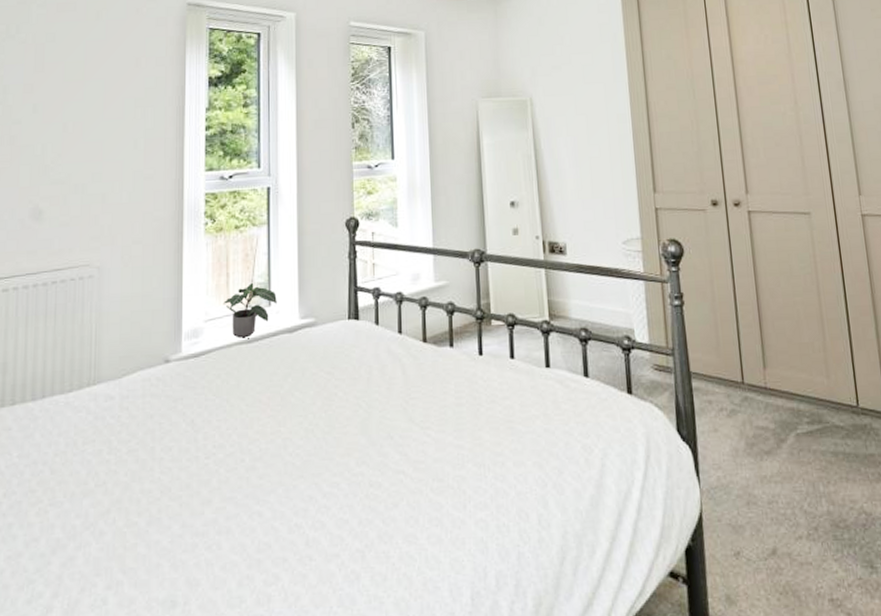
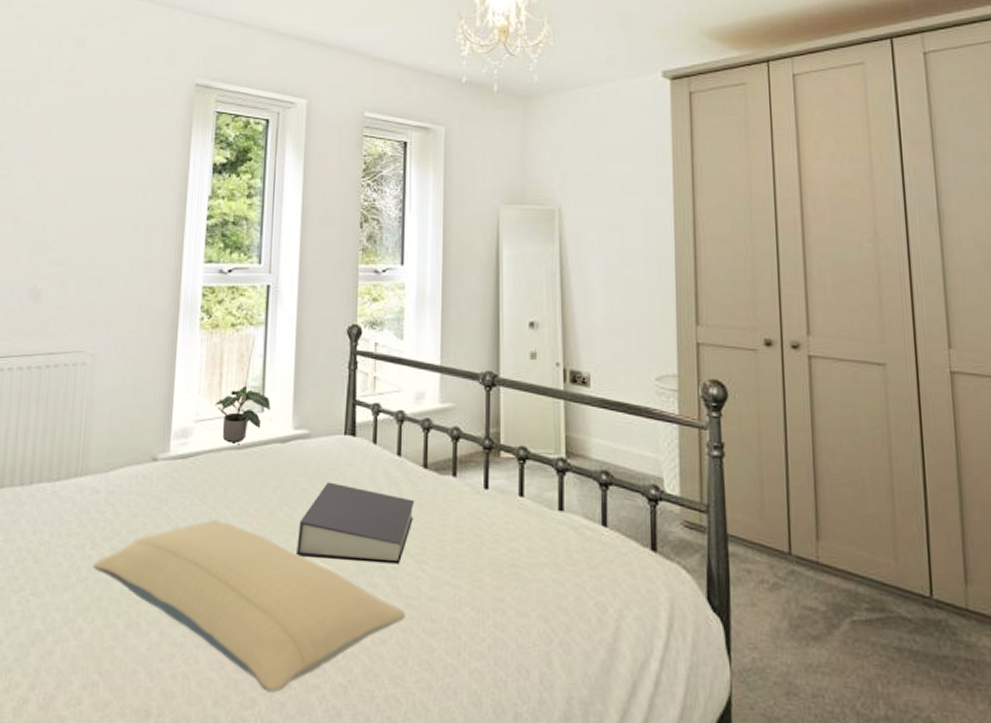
pillow: none [111,411,414,567] -> present [93,519,405,693]
book: none [310,364,417,436] -> present [297,482,415,564]

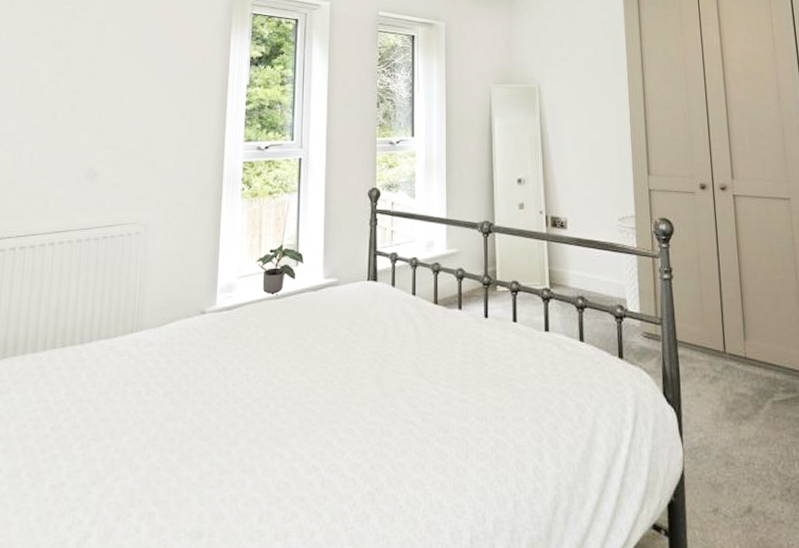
pillow: present [93,519,405,693] -> none [148,361,422,505]
book: present [297,482,415,564] -> none [329,321,428,387]

